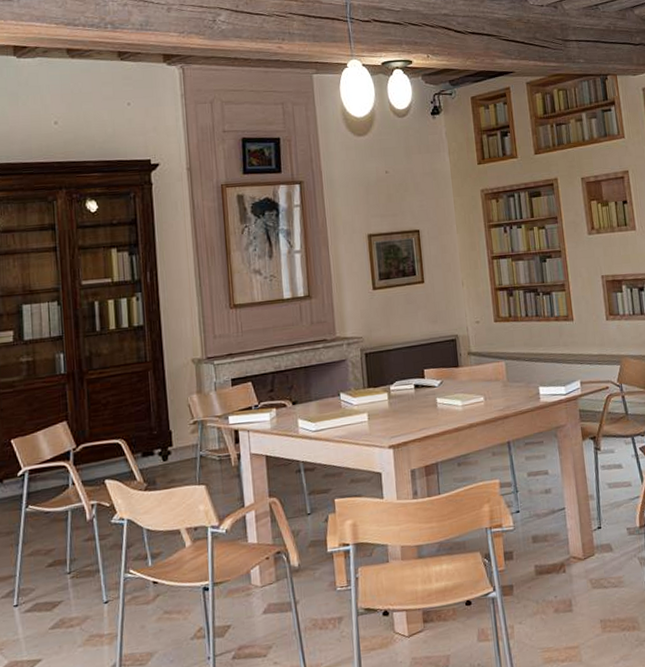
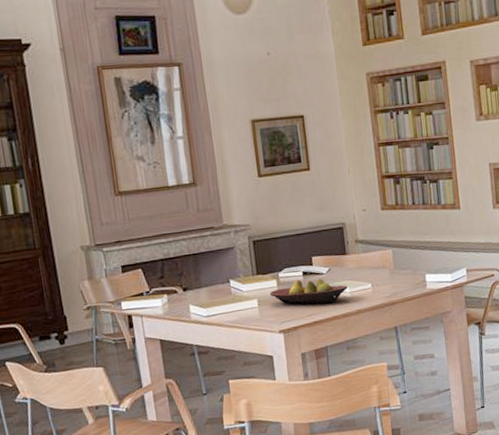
fruit bowl: none [380,392,460,419] -> present [269,279,348,305]

